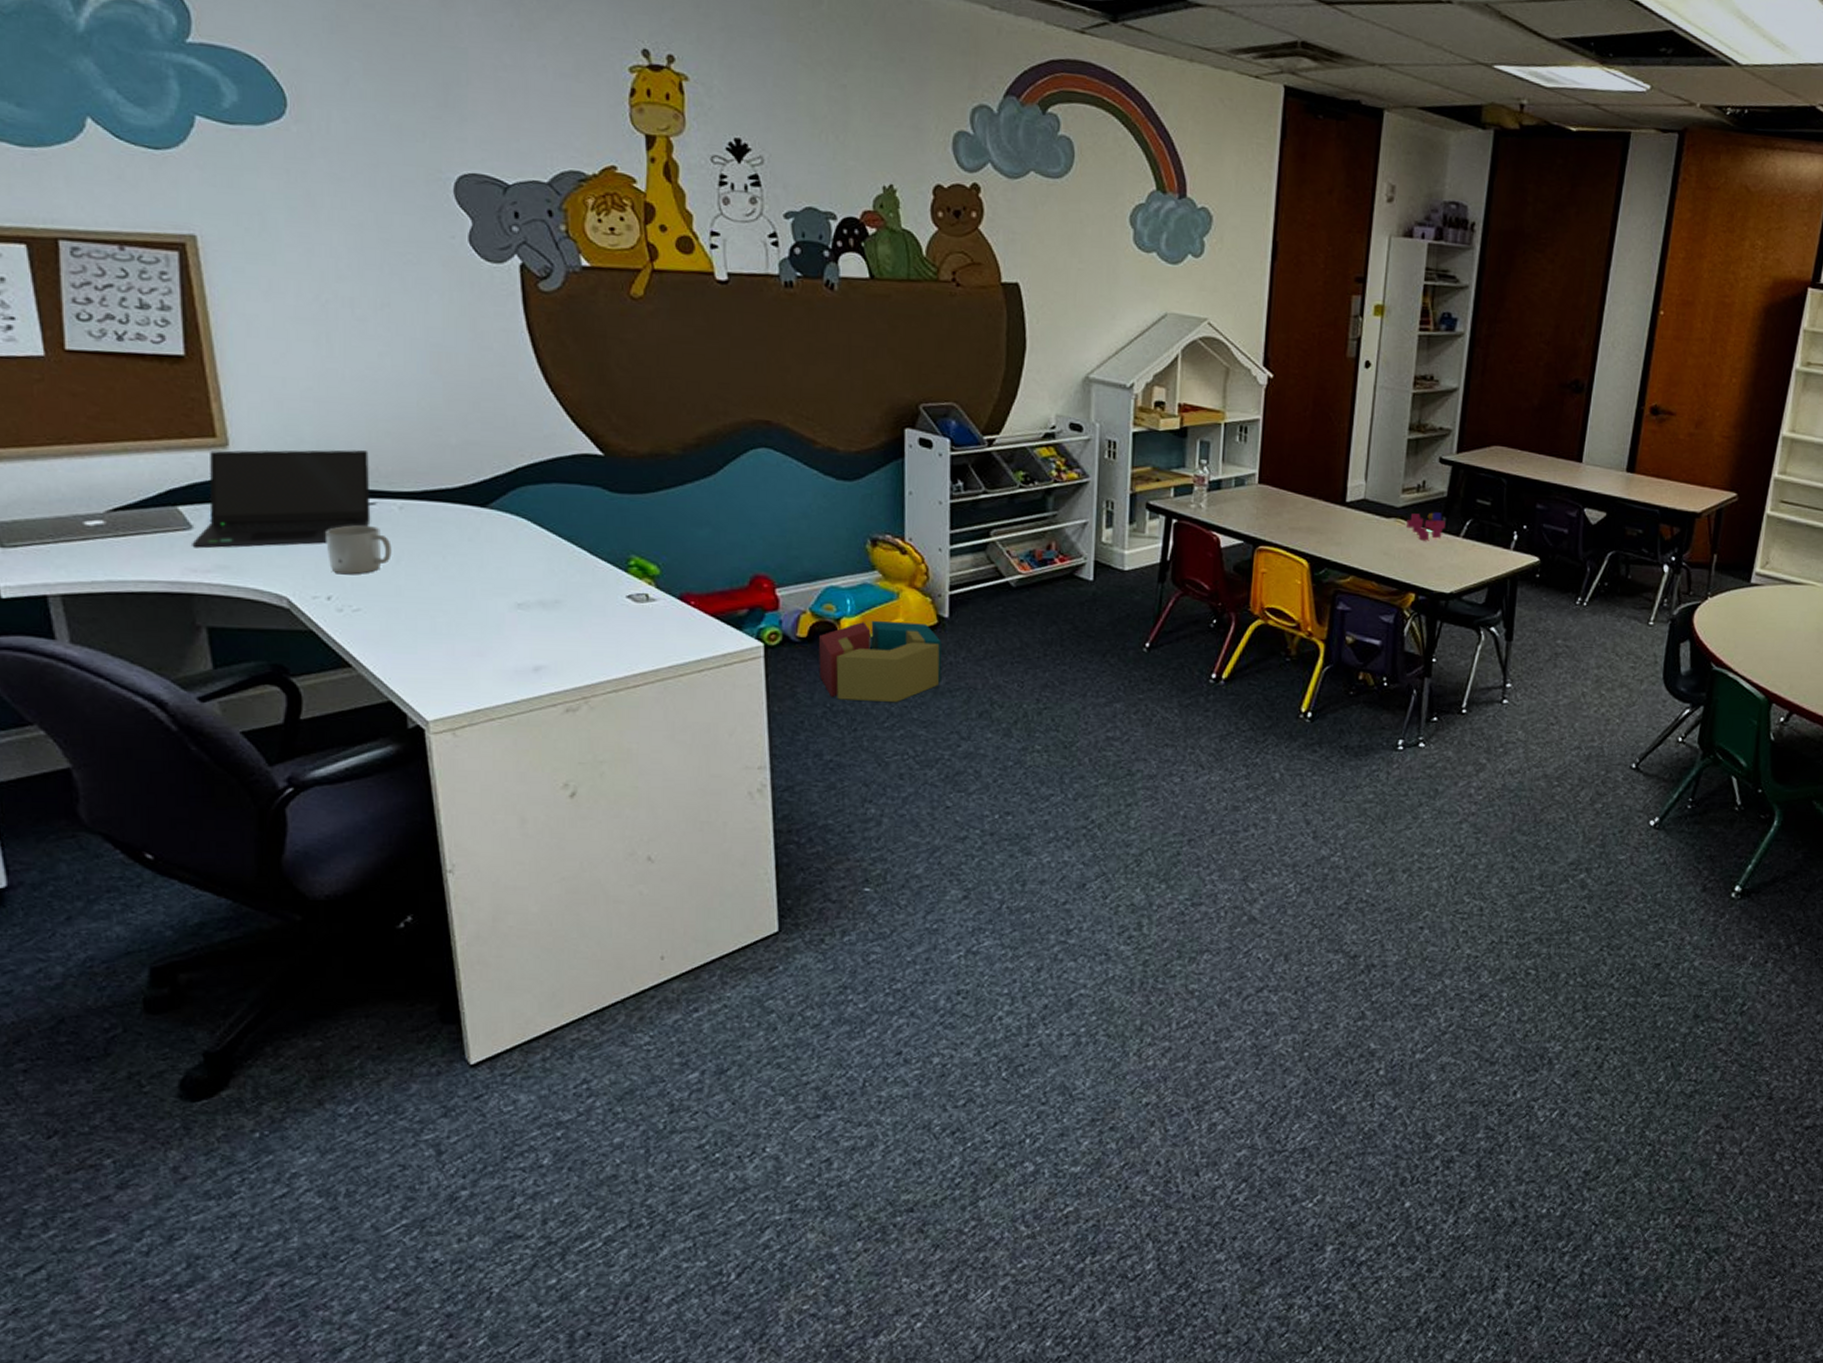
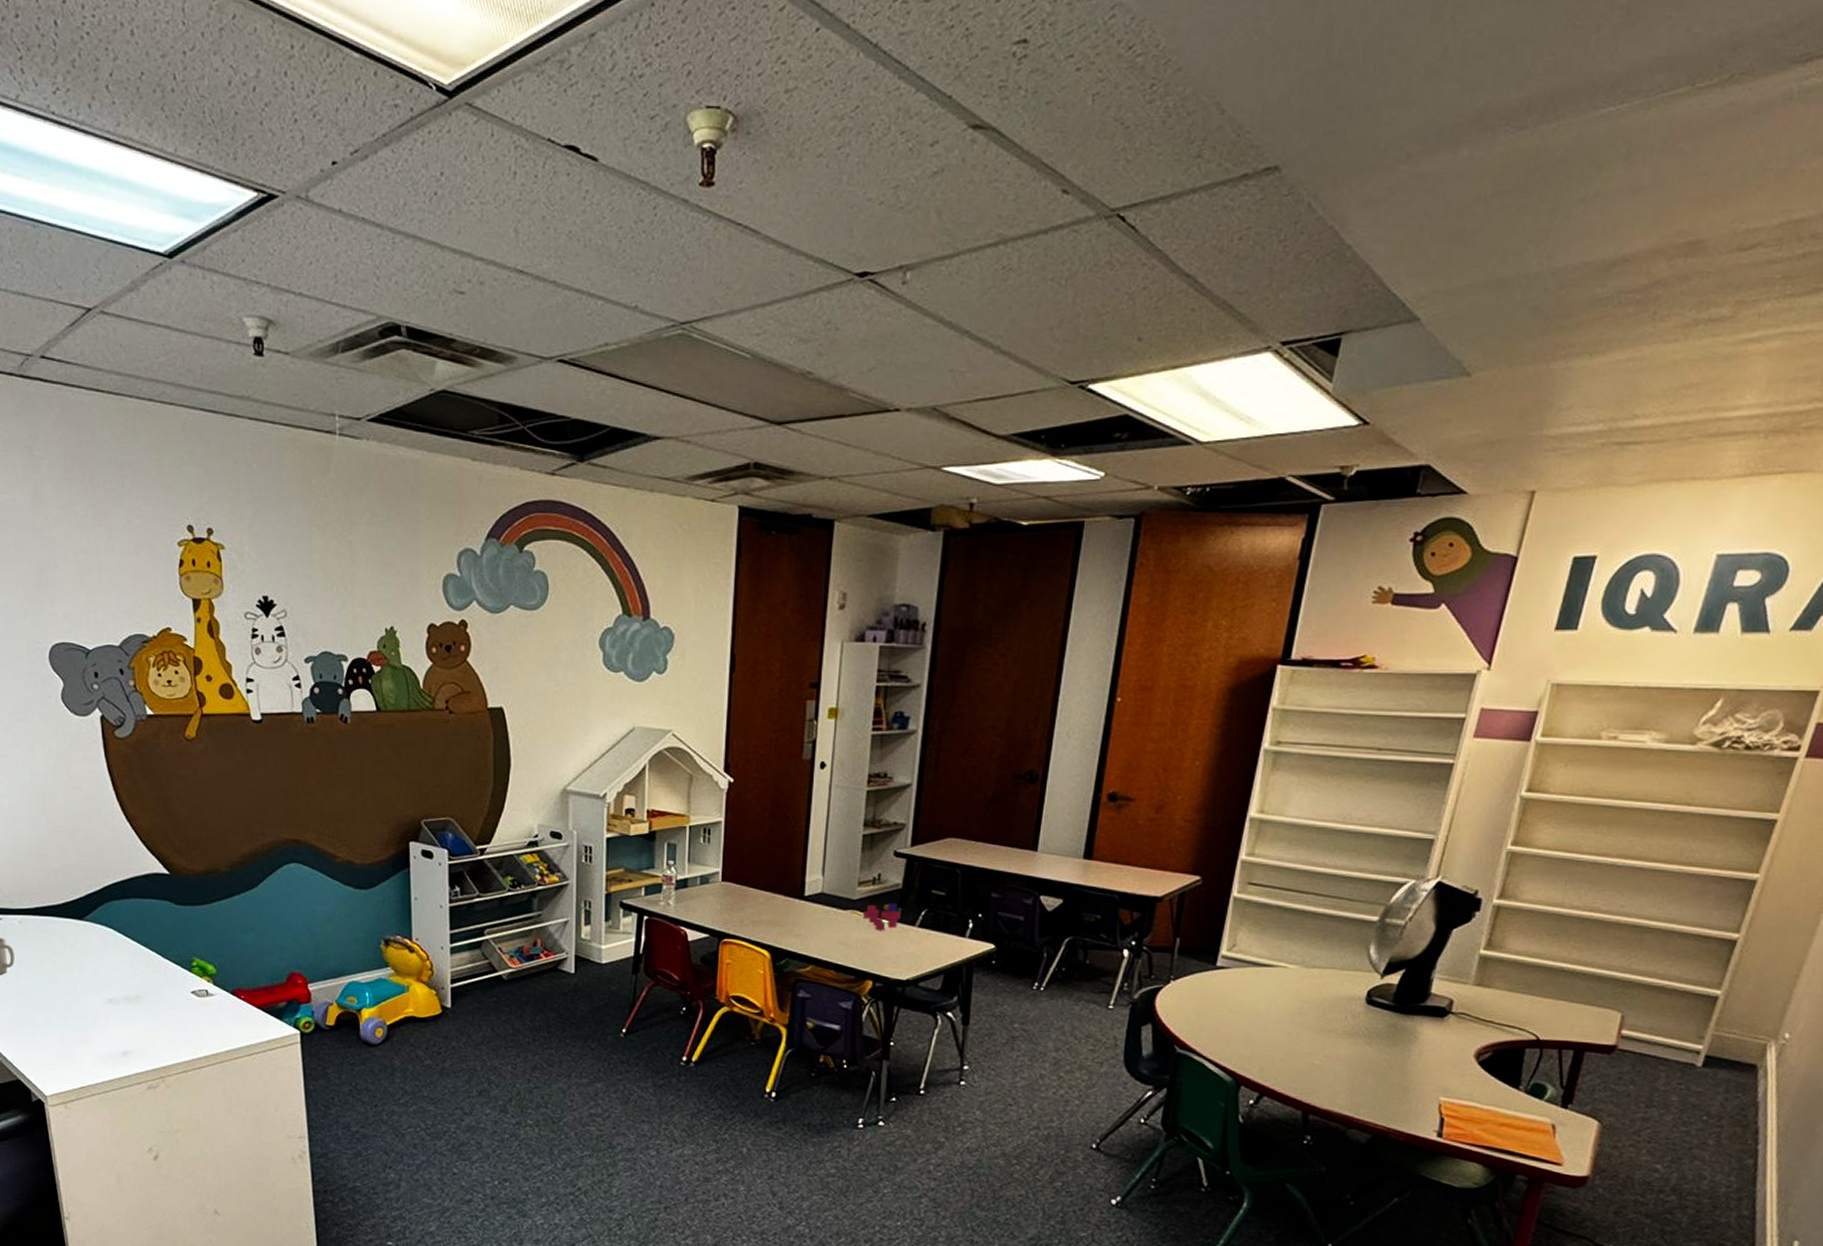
toy box: present [818,621,942,702] -> none [343,1011,446,1082]

